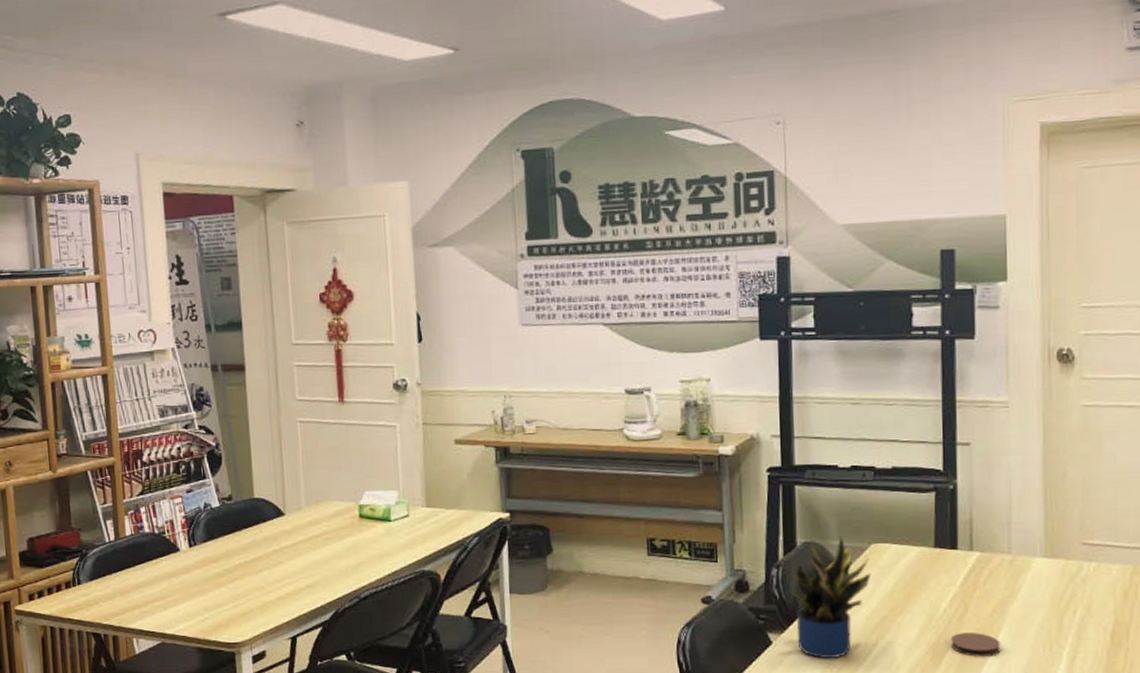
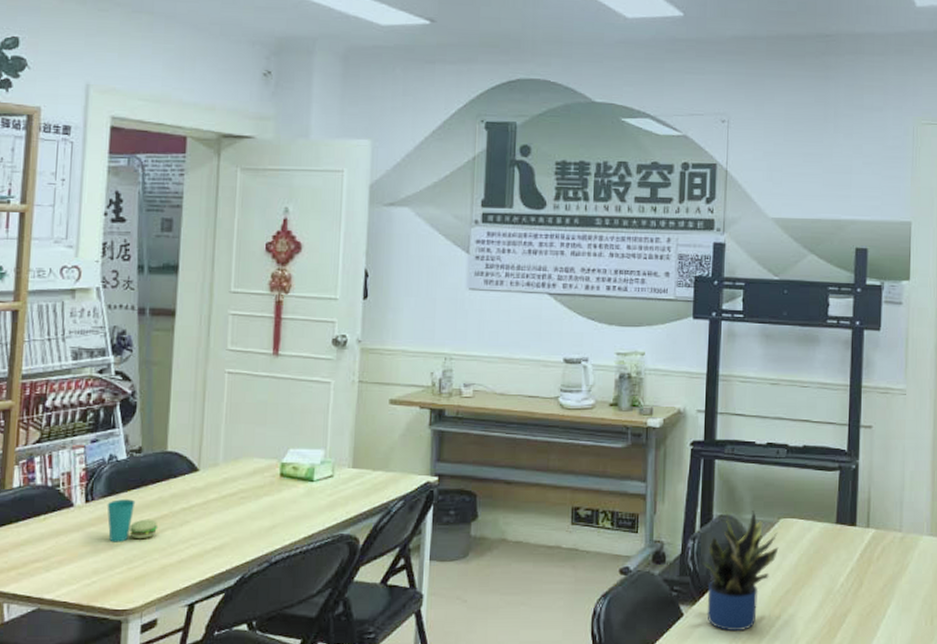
cup: none [208,543,256,583] -> present [107,499,159,542]
coaster: present [950,633,1001,657] -> none [845,607,889,630]

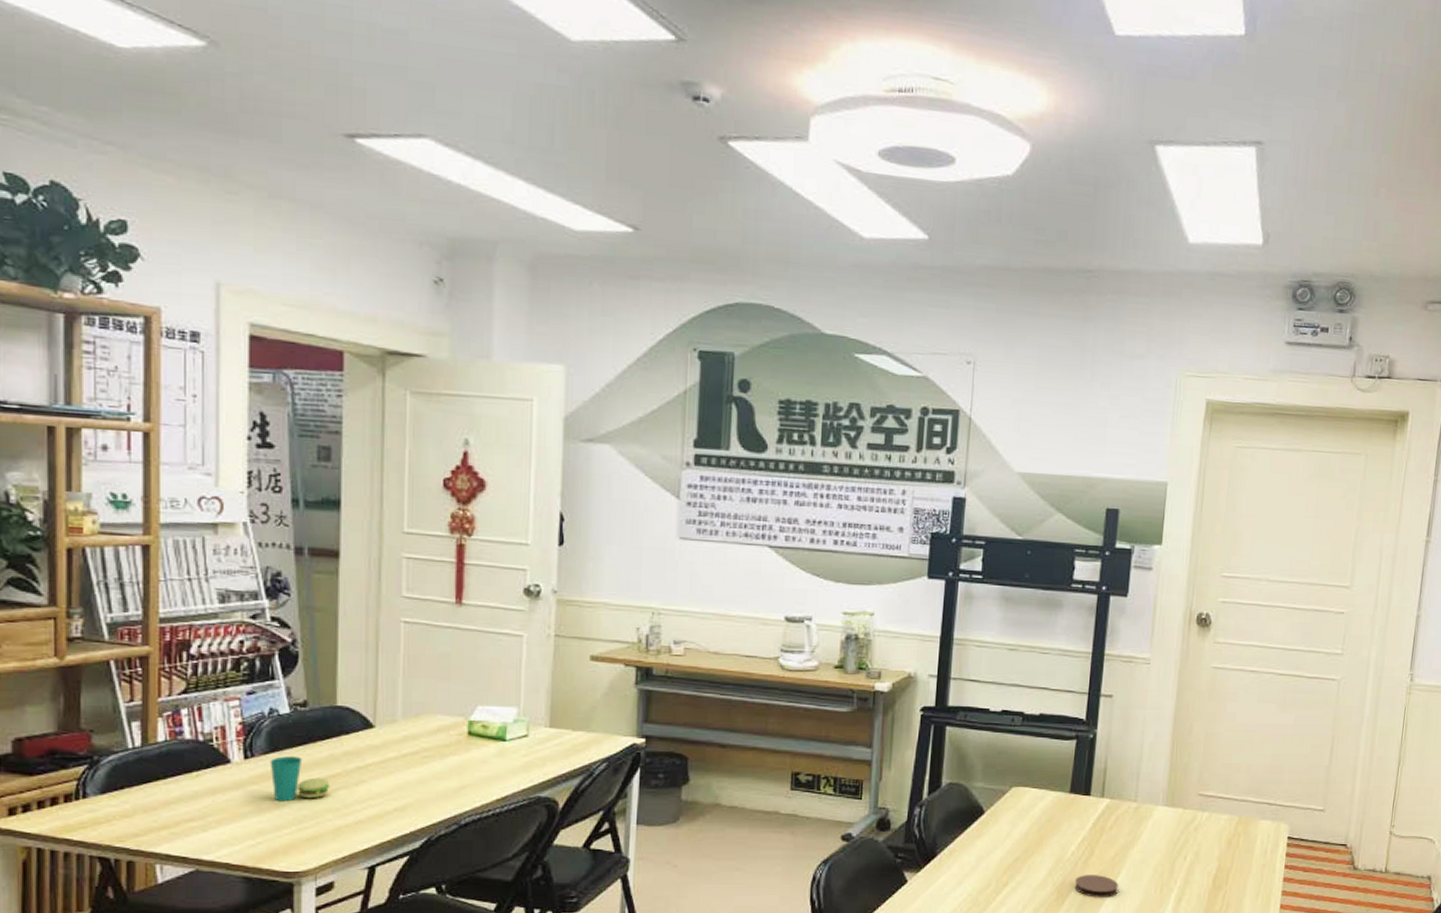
potted plant: present [702,511,779,631] -> none [928,778,1009,897]
coaster: none [845,607,889,630] -> present [1074,875,1119,898]

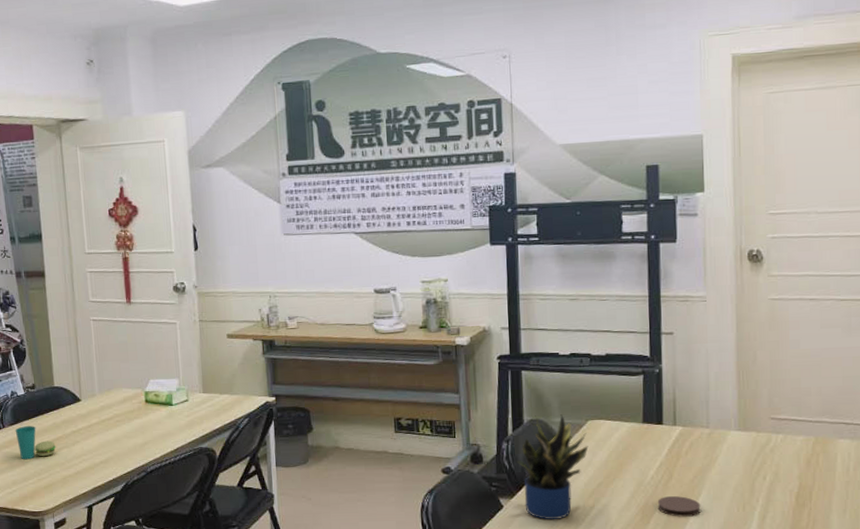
potted plant: none [928,778,1009,897] -> present [517,414,589,519]

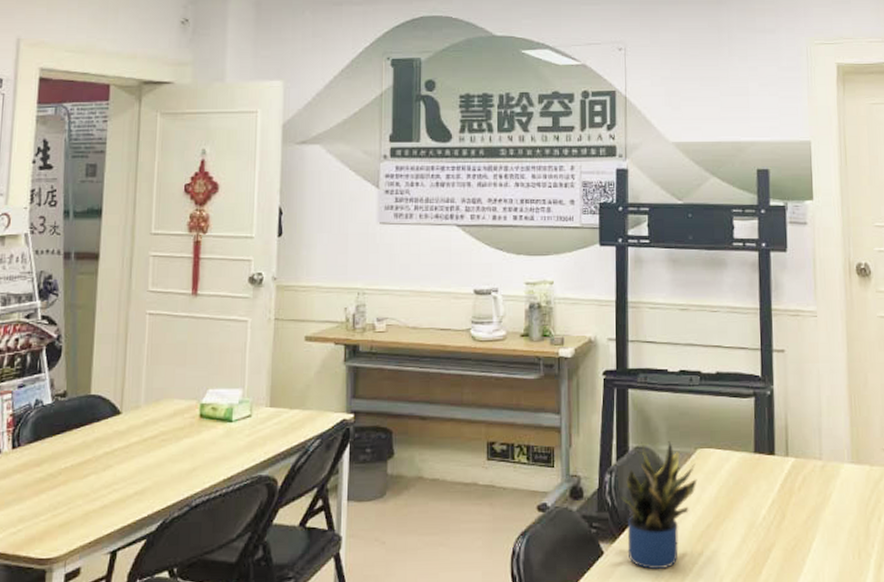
cup: present [15,426,56,460] -> none [32,444,82,489]
coaster: present [657,496,701,517] -> none [769,540,815,566]

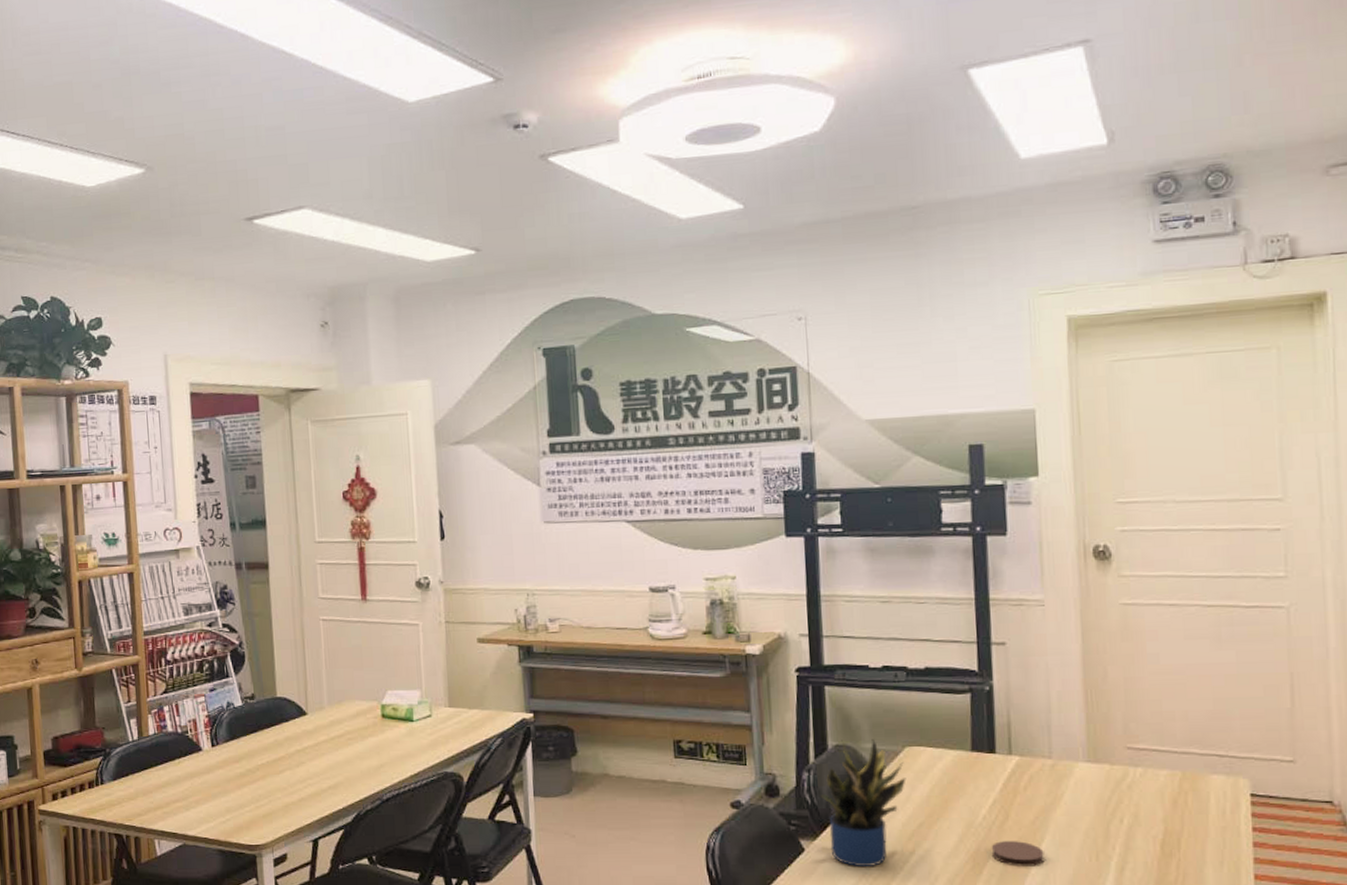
coaster: none [769,540,815,566] -> present [991,841,1045,867]

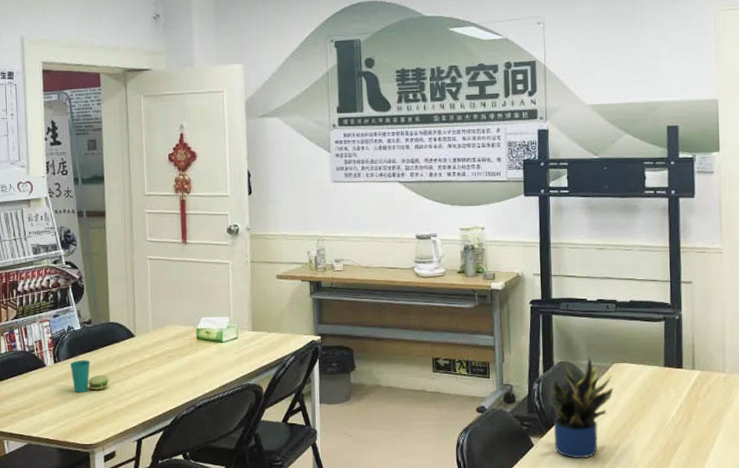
cup: none [230,743,278,783] -> present [70,360,109,393]
coaster: present [991,841,1045,867] -> none [677,437,718,457]

